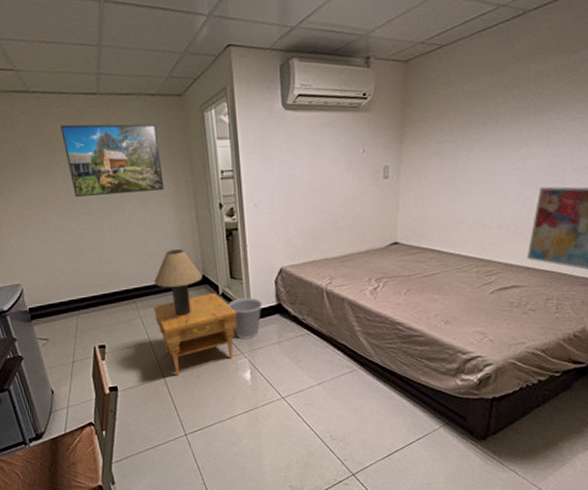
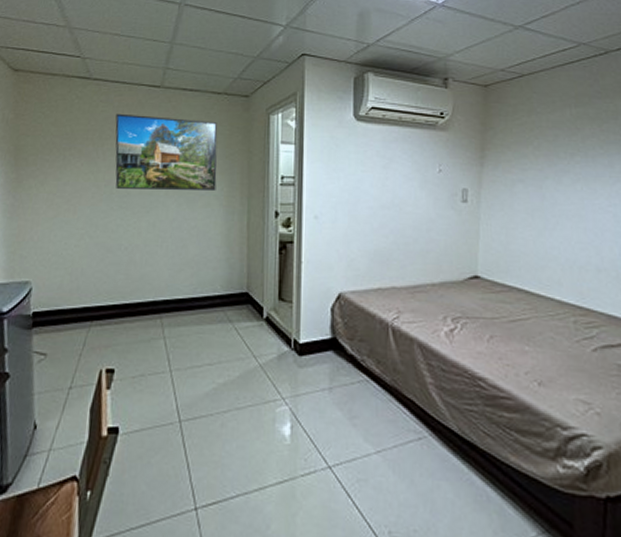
nightstand: present [152,293,237,377] -> none [180,316,282,422]
table lamp: present [154,249,203,317] -> none [187,259,246,342]
wastebasket: present [228,297,262,340] -> none [272,326,313,380]

